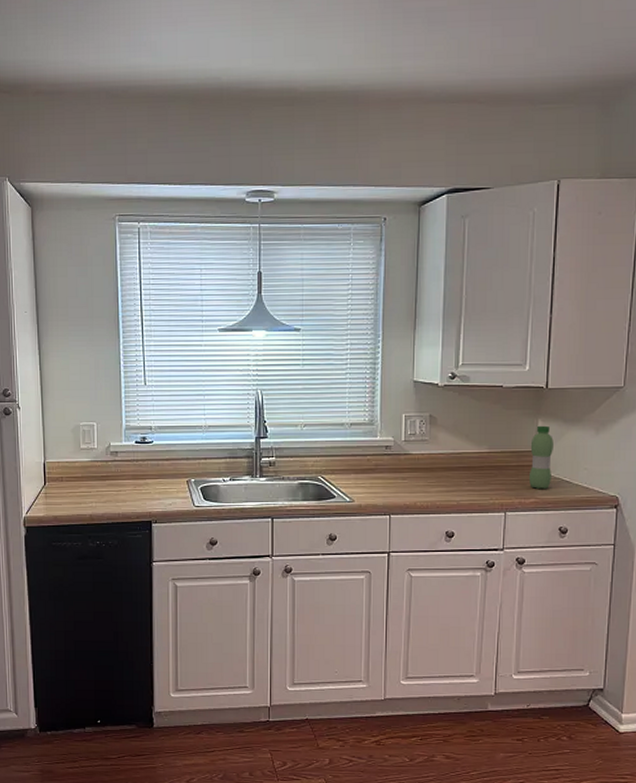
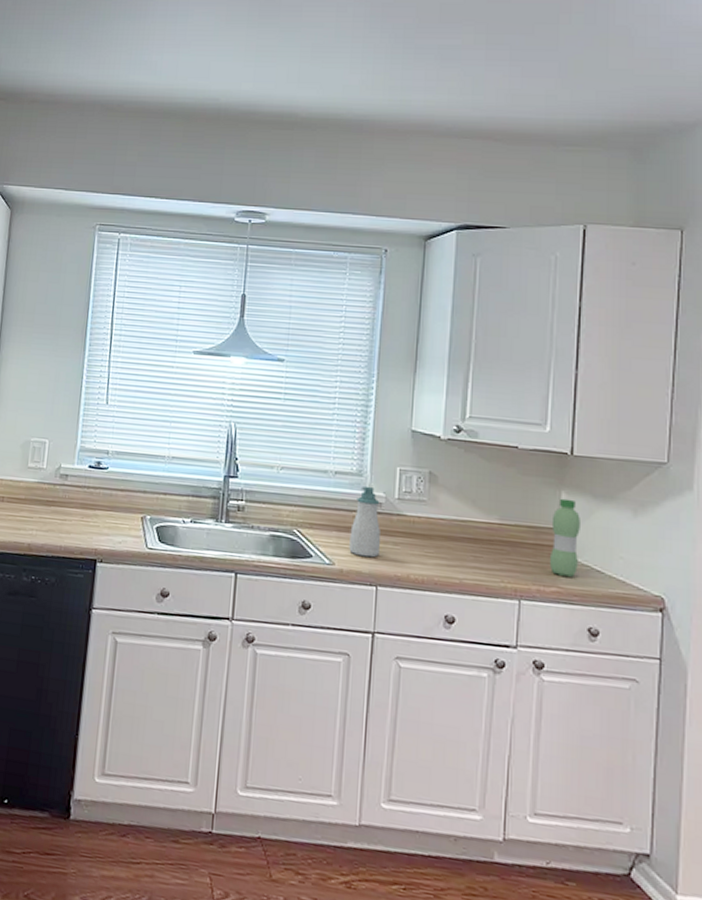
soap bottle: none [366,433,392,492] -> present [349,485,381,558]

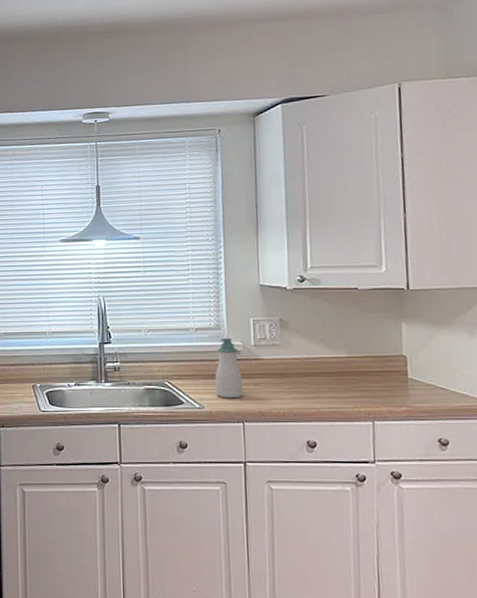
water bottle: present [549,498,580,577] -> none [395,328,424,396]

